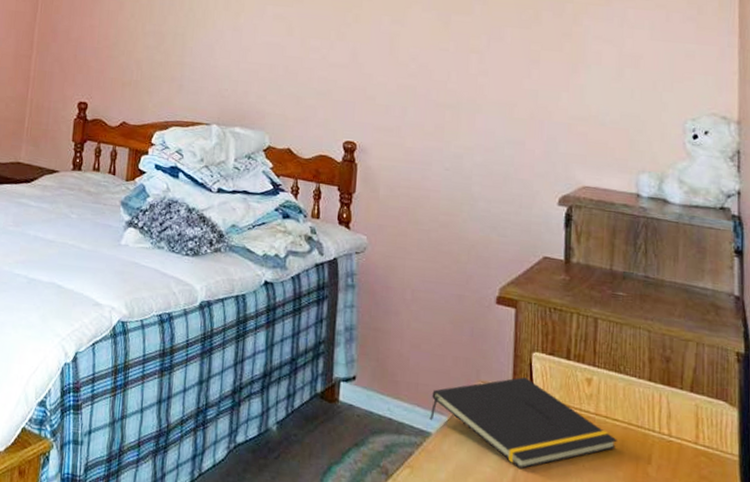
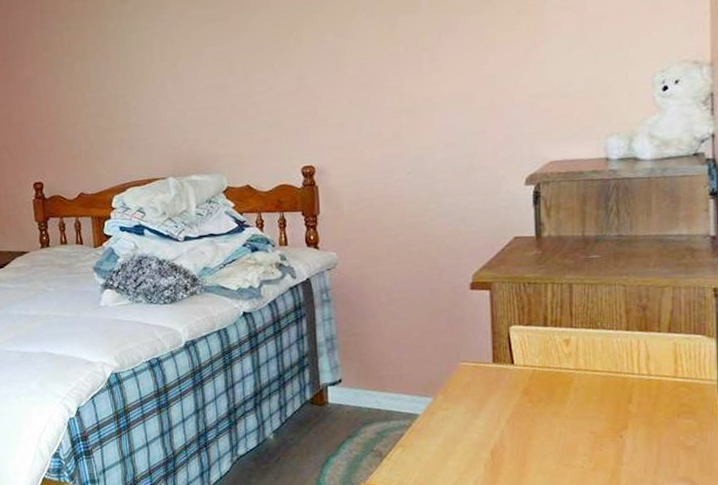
notepad: present [429,377,617,469] -> none [416,350,598,429]

